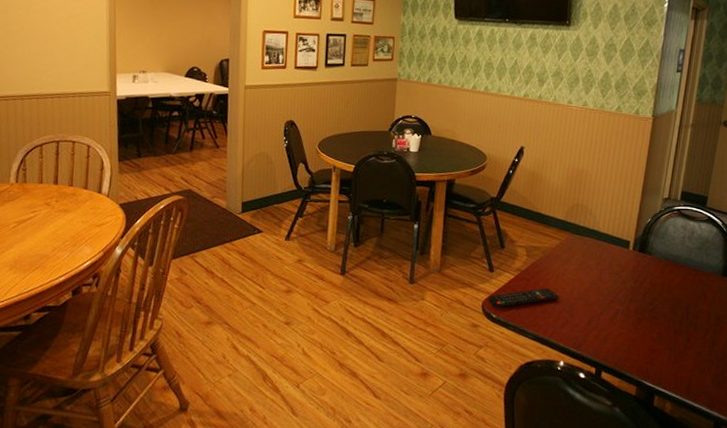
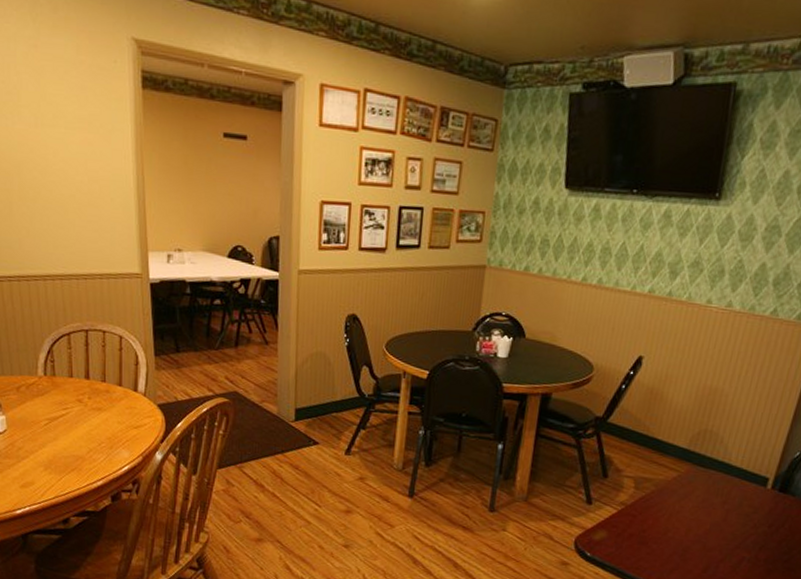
remote control: present [488,288,559,308] -> none [582,526,671,546]

